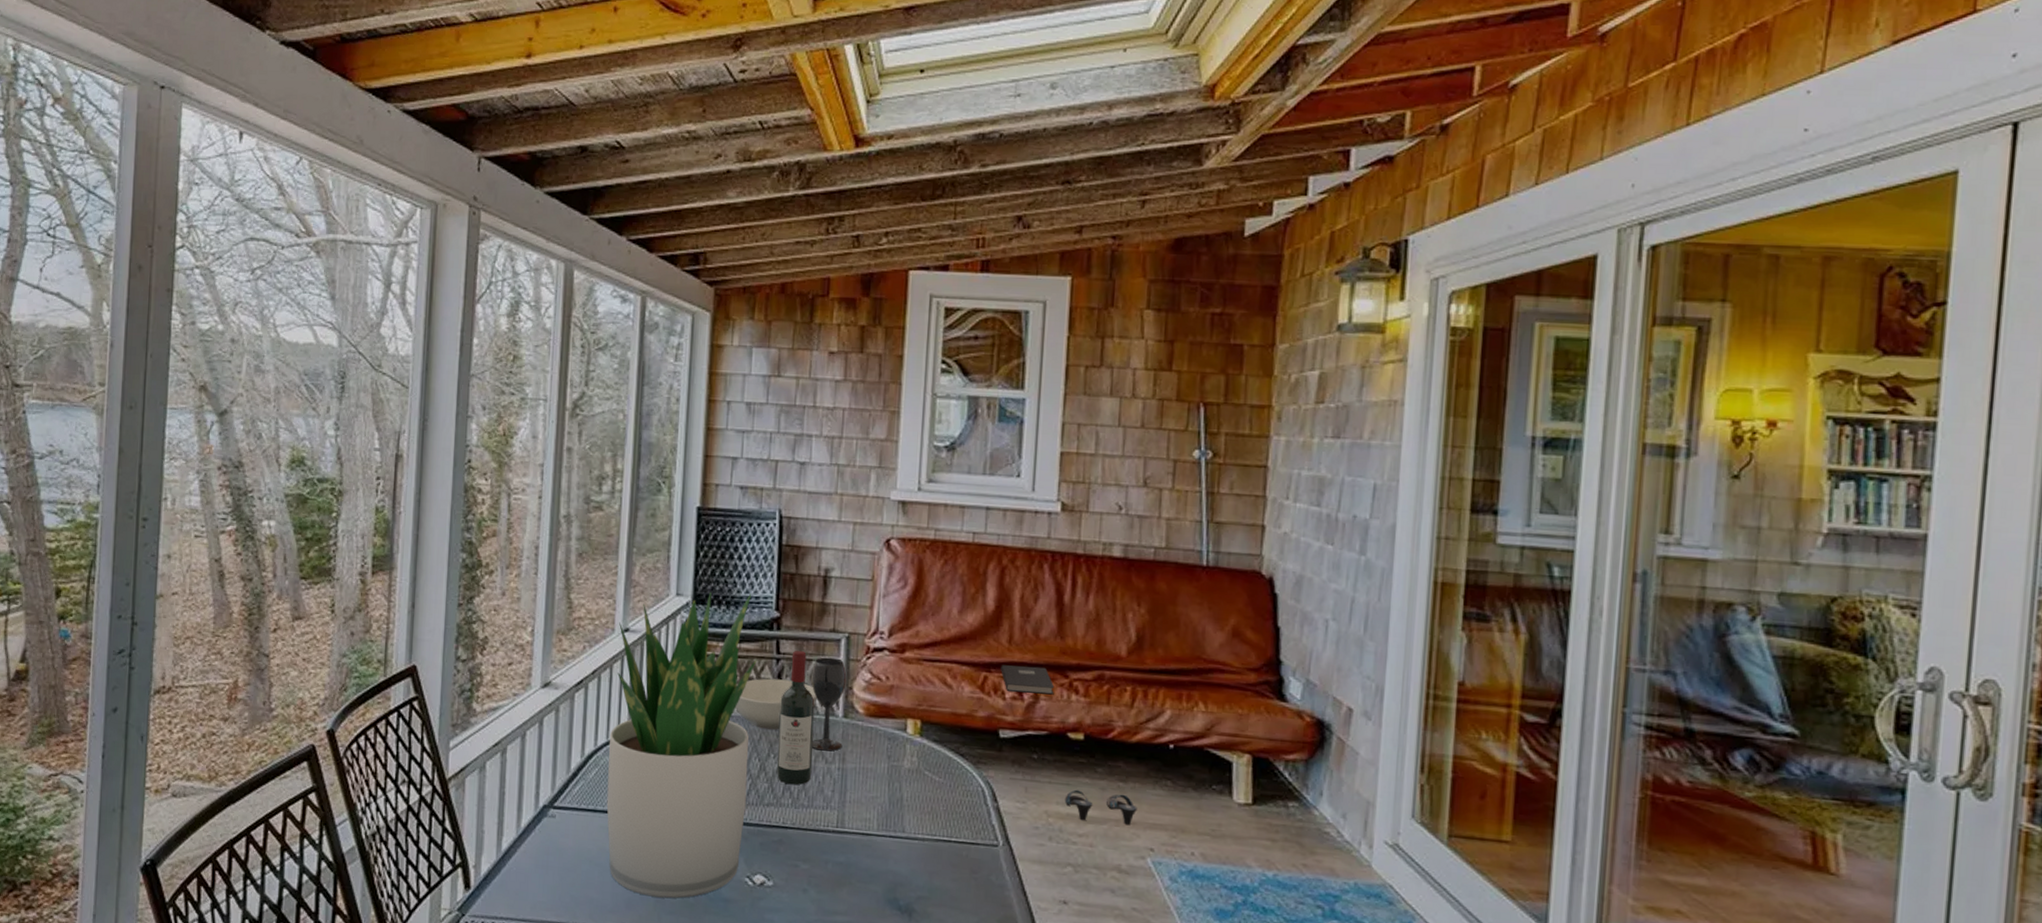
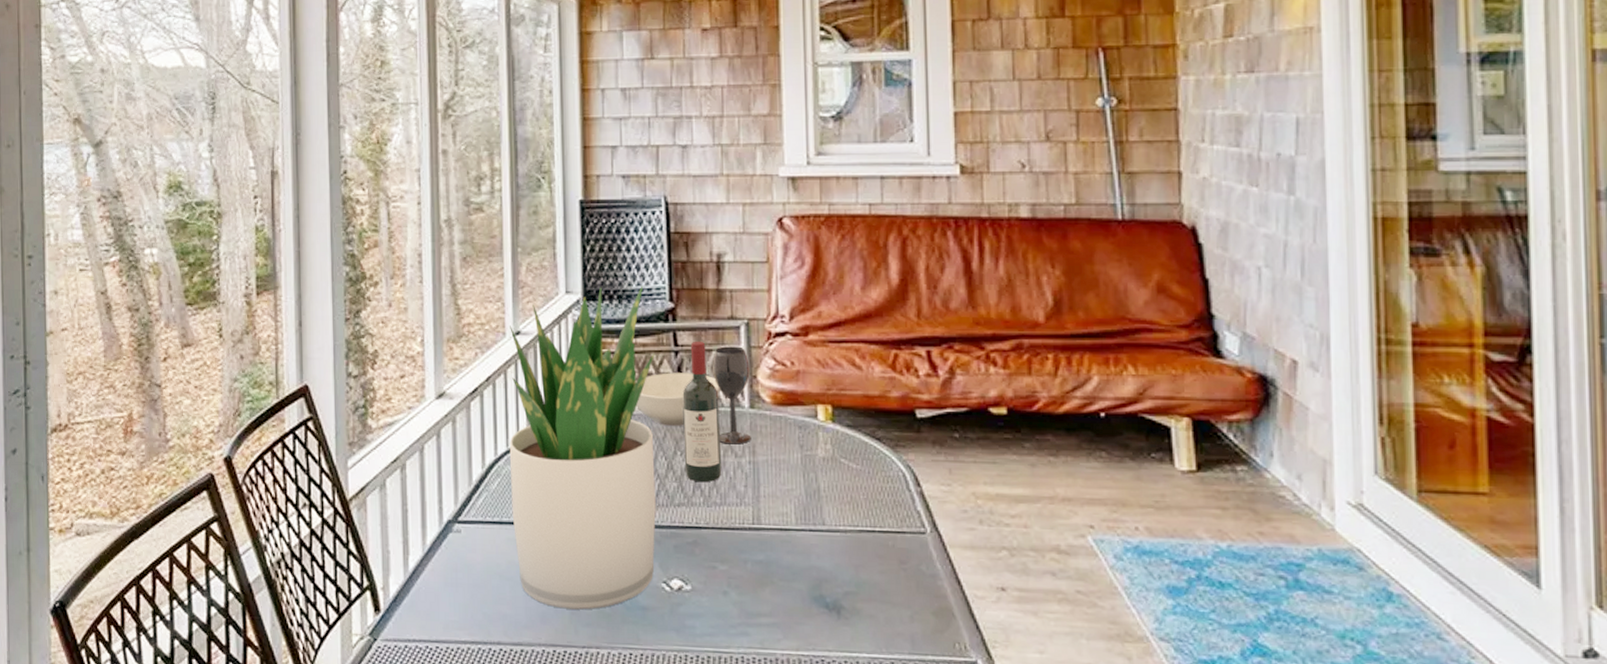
book: present [1001,665,1055,695] -> none [911,340,971,369]
slippers: present [1064,789,1137,825] -> none [992,468,1072,501]

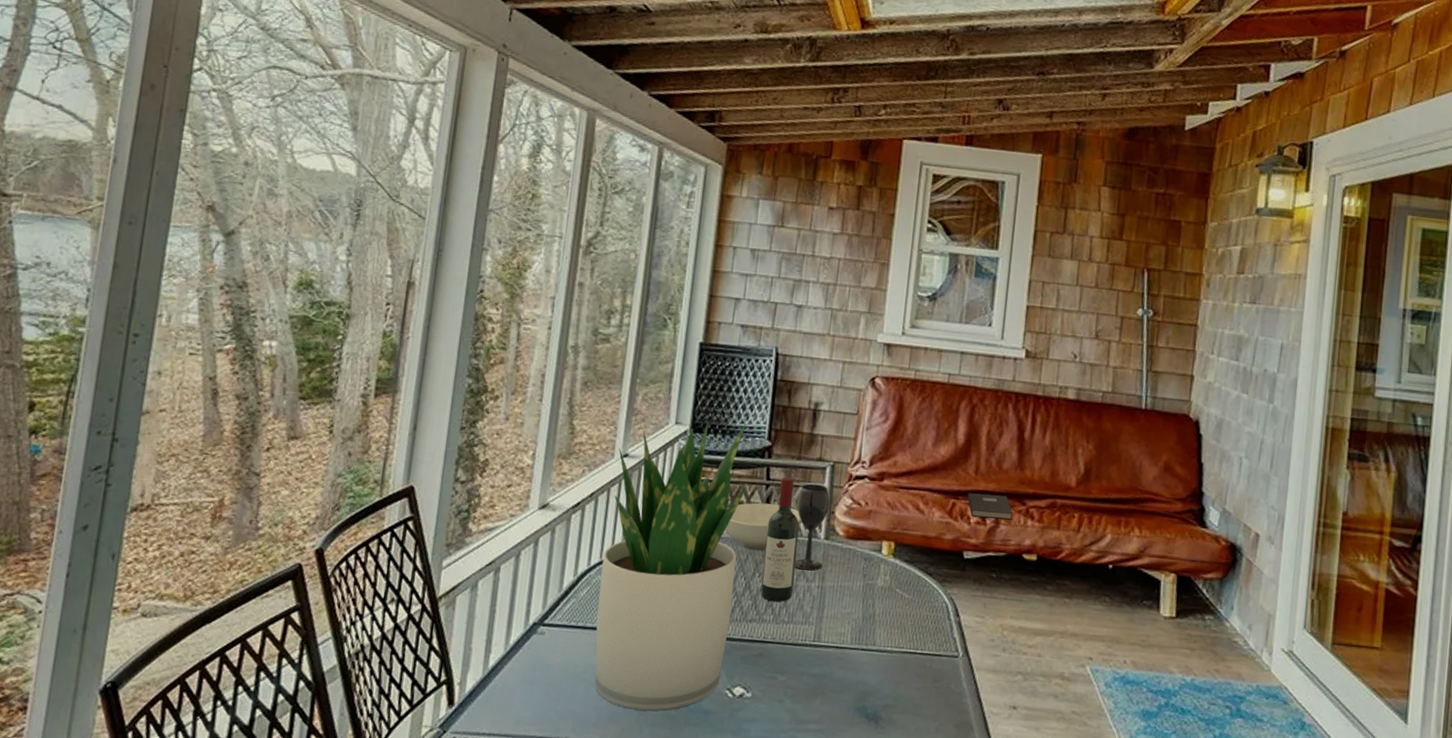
book: none [911,340,971,369] -> present [967,493,1013,520]

